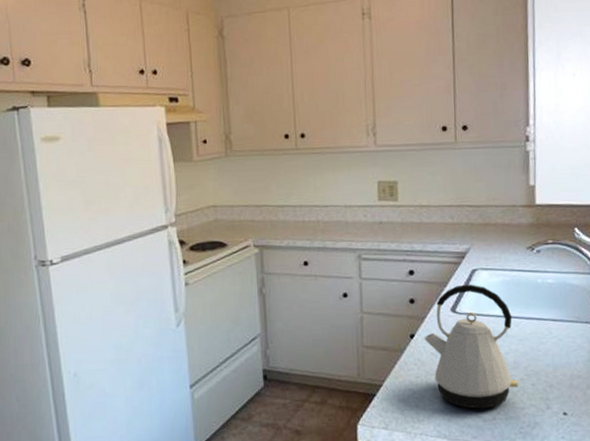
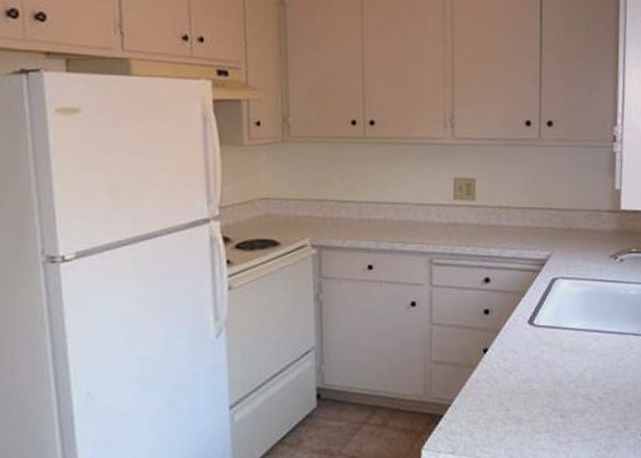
kettle: present [424,284,519,409] -> none [498,294,596,431]

